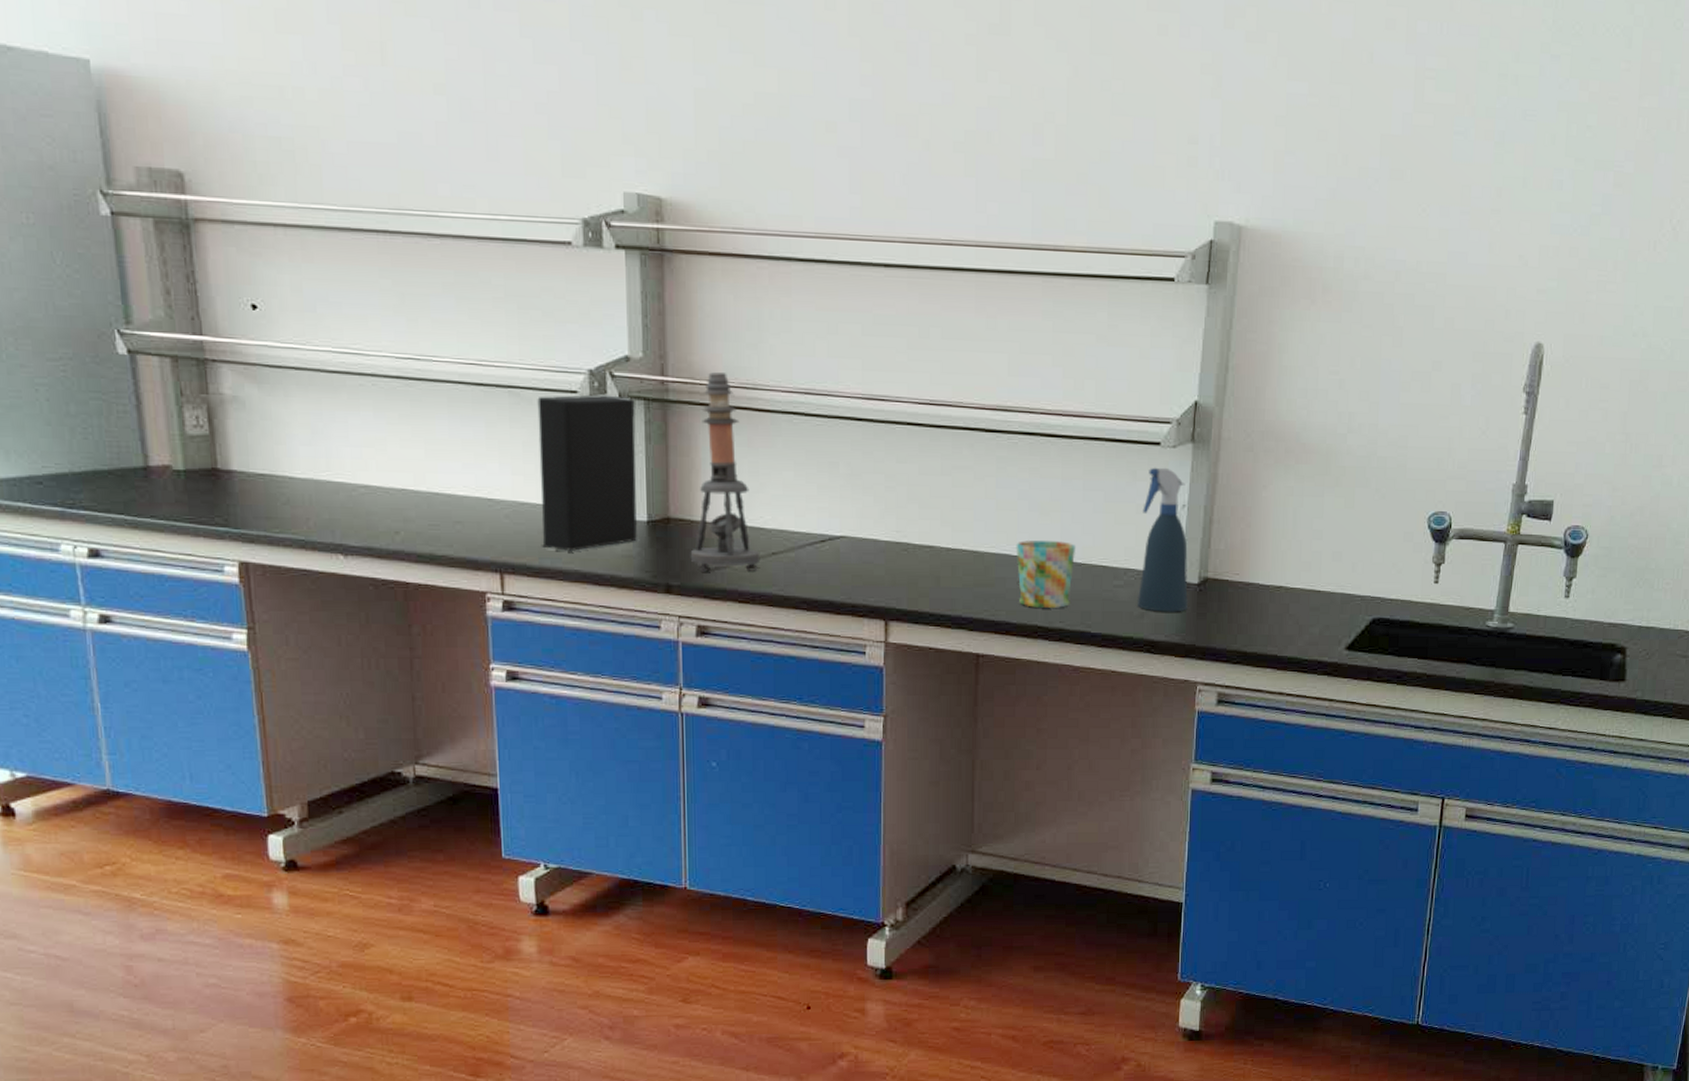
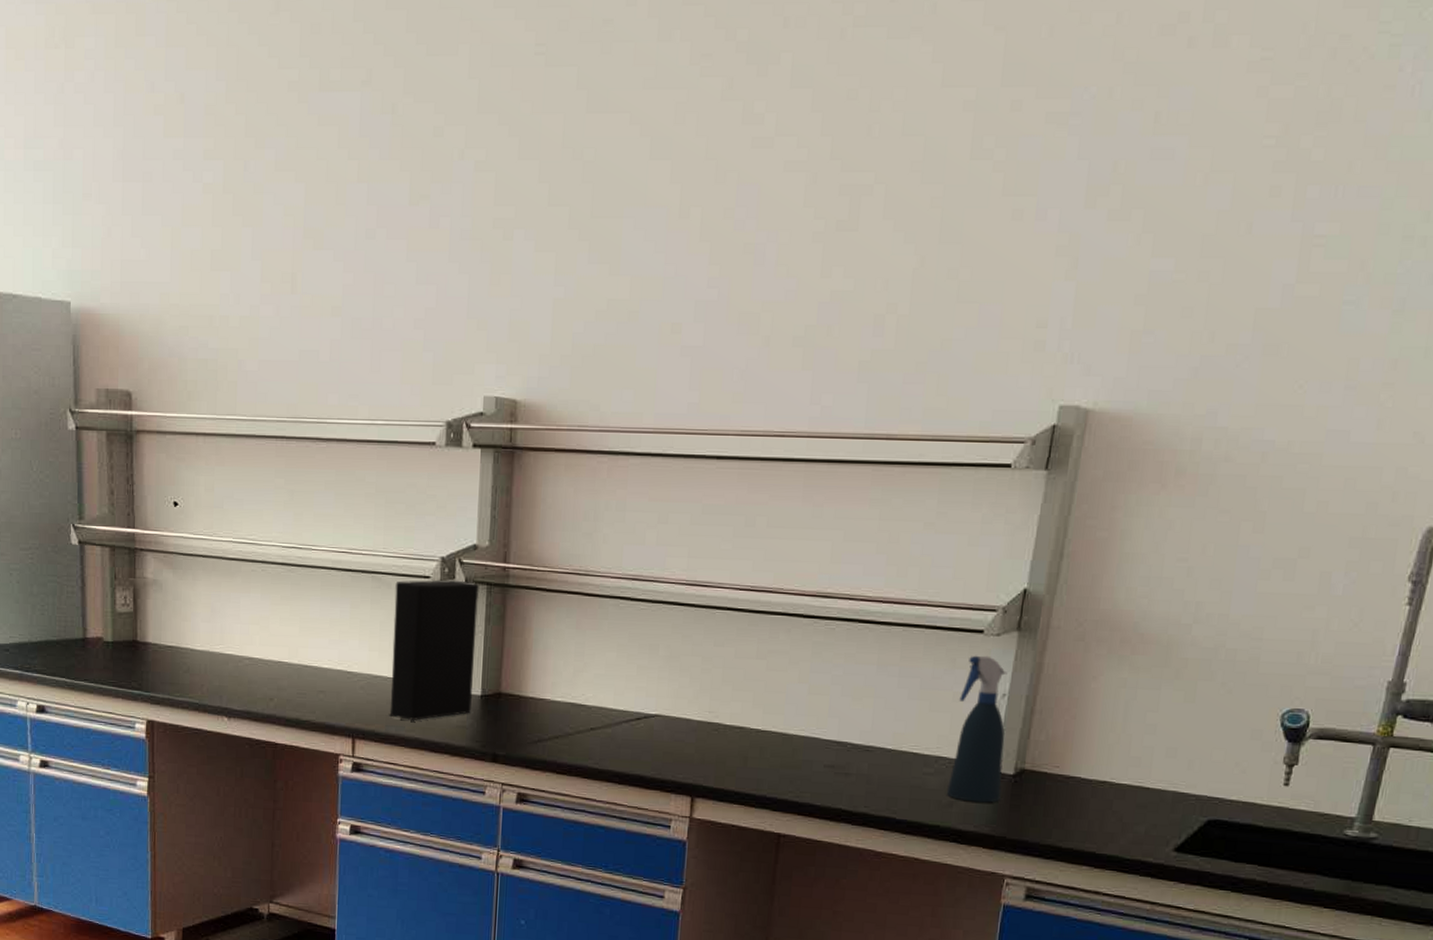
microscope: present [690,372,761,572] -> none [516,560,580,745]
mug: present [1016,540,1076,608] -> none [825,725,887,793]

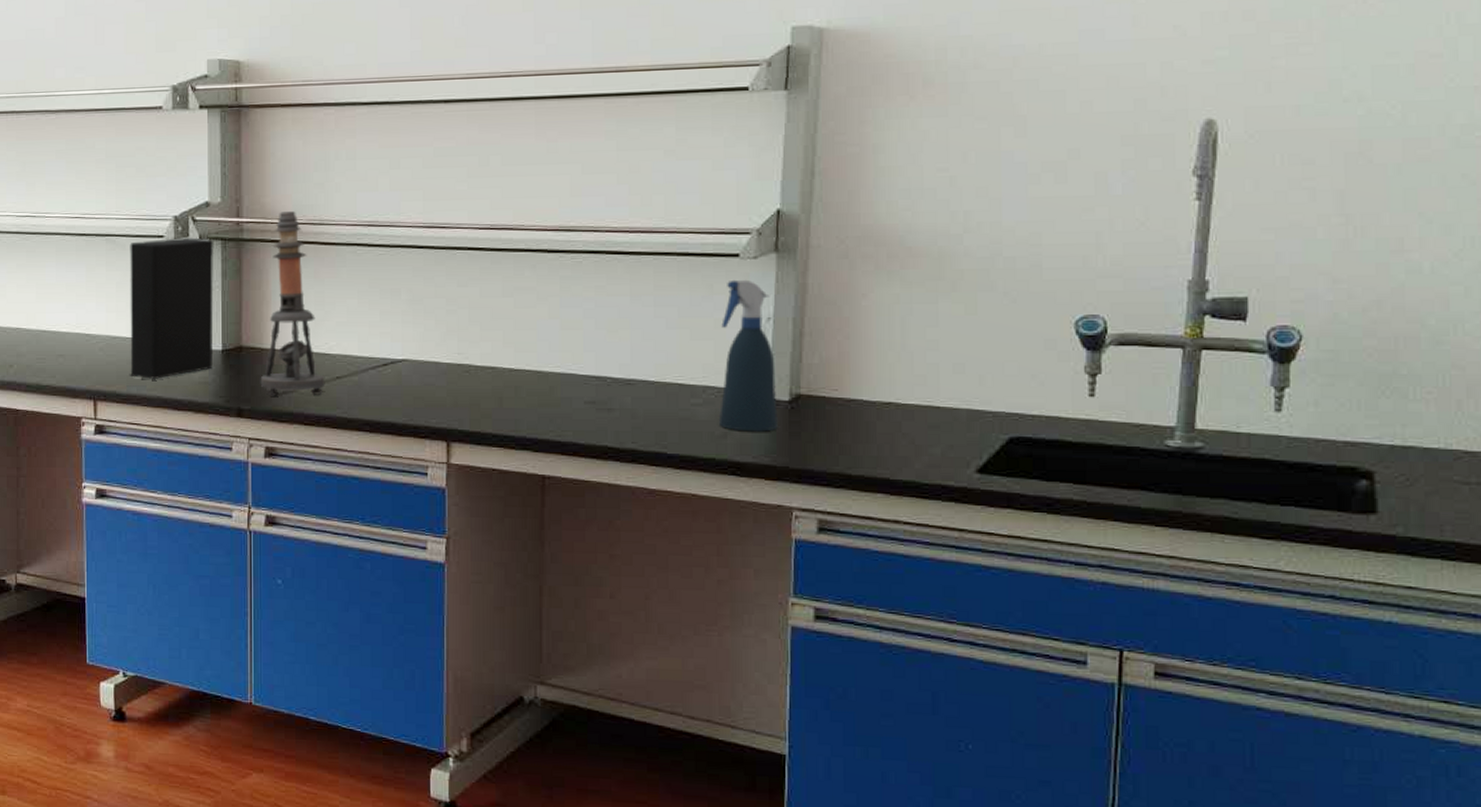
microscope: none [516,560,580,745] -> present [260,211,325,396]

